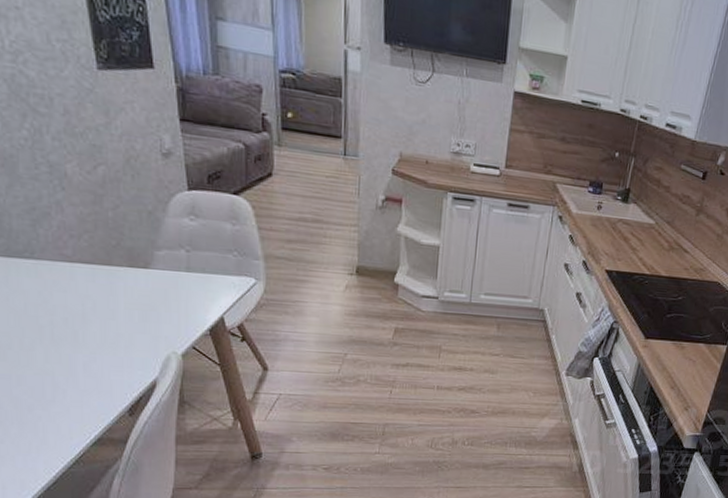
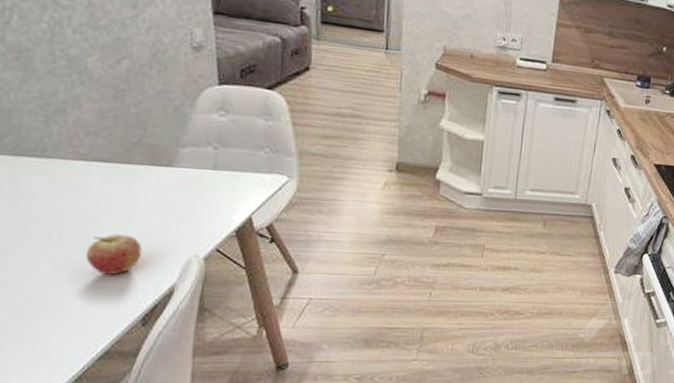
fruit: none [75,331,126,369] -> present [85,234,142,275]

